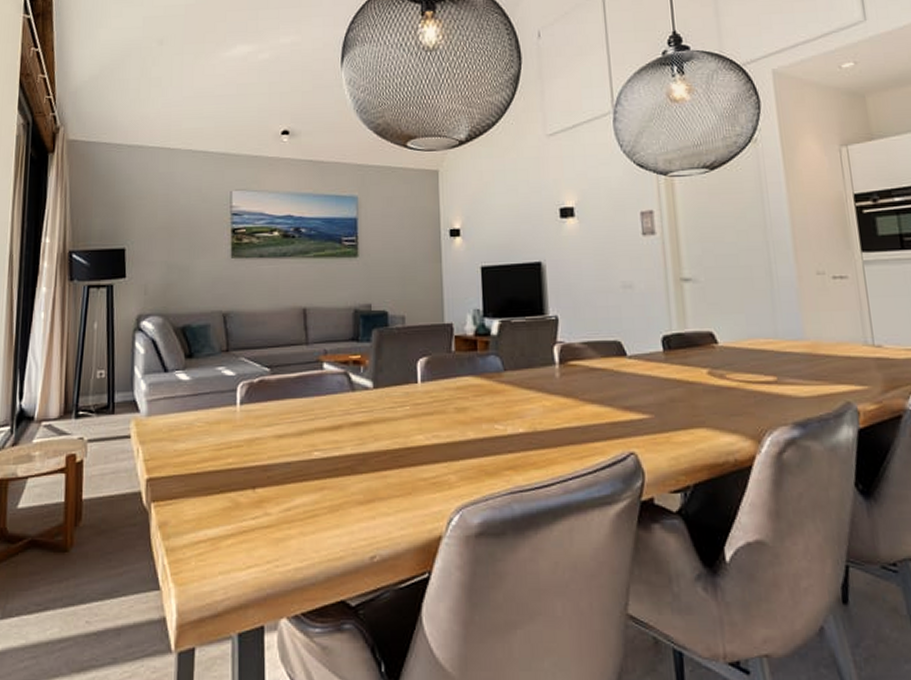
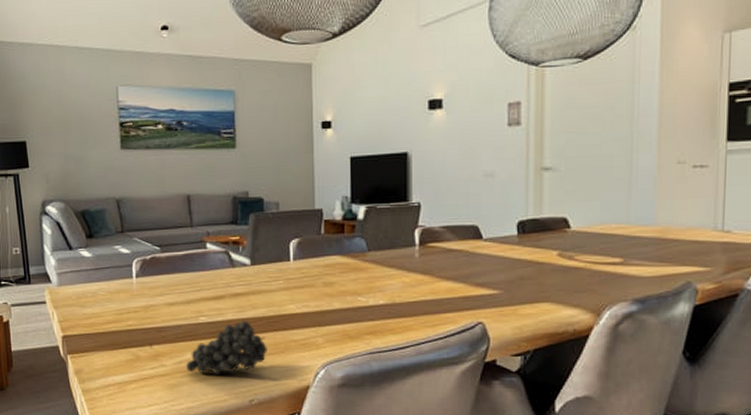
fruit: none [295,455,392,524] -> present [186,320,267,374]

